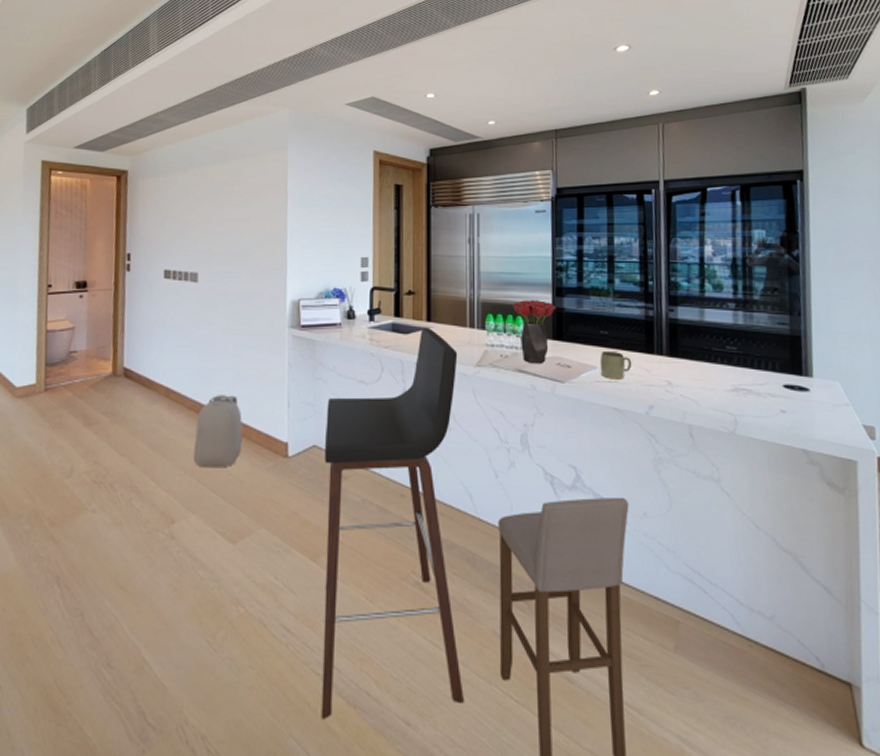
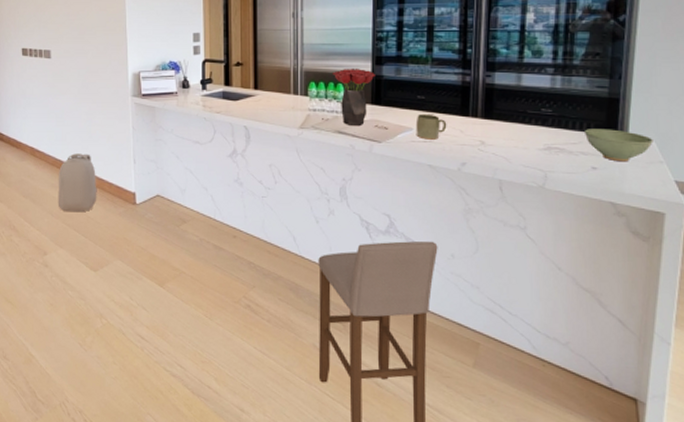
bar stool: present [321,327,464,719] -> none [167,94,288,404]
bowl: none [769,368,838,405] -> present [583,129,653,162]

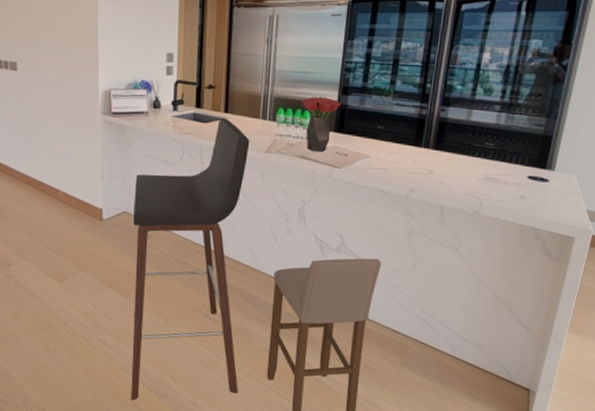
backpack: present [58,153,97,212] -> none [23,169,64,226]
bar stool: none [167,94,288,404] -> present [130,117,250,400]
mug: present [415,114,447,140] -> none [372,143,401,167]
bowl: present [583,129,653,162] -> none [518,162,575,193]

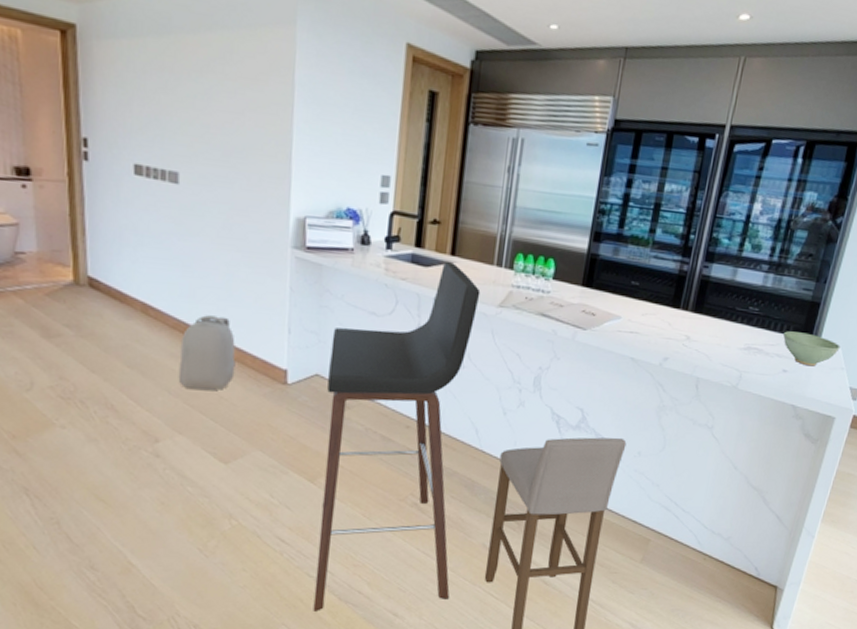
backpack: none [23,169,64,226] -> present [178,315,236,390]
bouquet: present [300,97,341,153] -> none [544,242,591,310]
bowl: none [518,162,575,193] -> present [782,331,840,367]

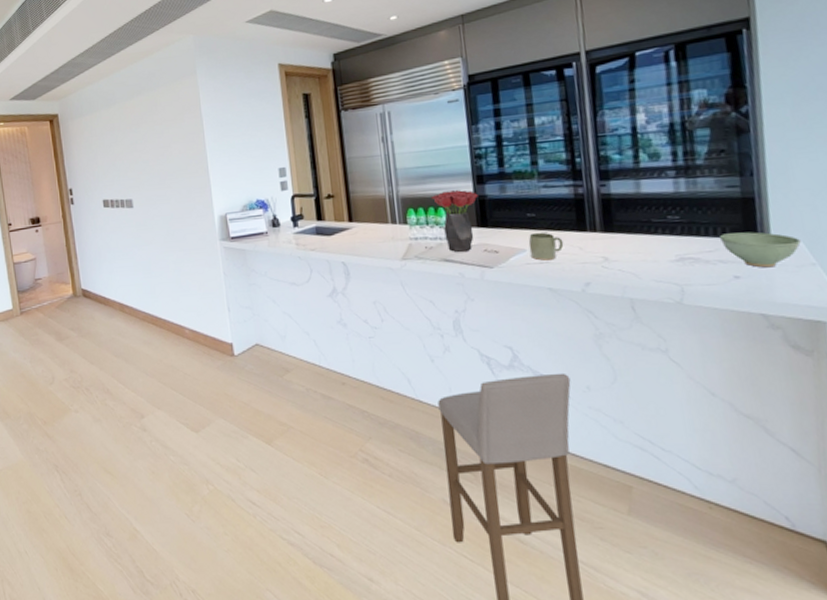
backpack: present [178,315,236,390] -> none [149,305,193,369]
bar stool: present [313,261,481,611] -> none [263,227,421,576]
bouquet: none [544,242,591,310] -> present [431,190,478,253]
mug: none [623,301,657,331] -> present [528,232,564,261]

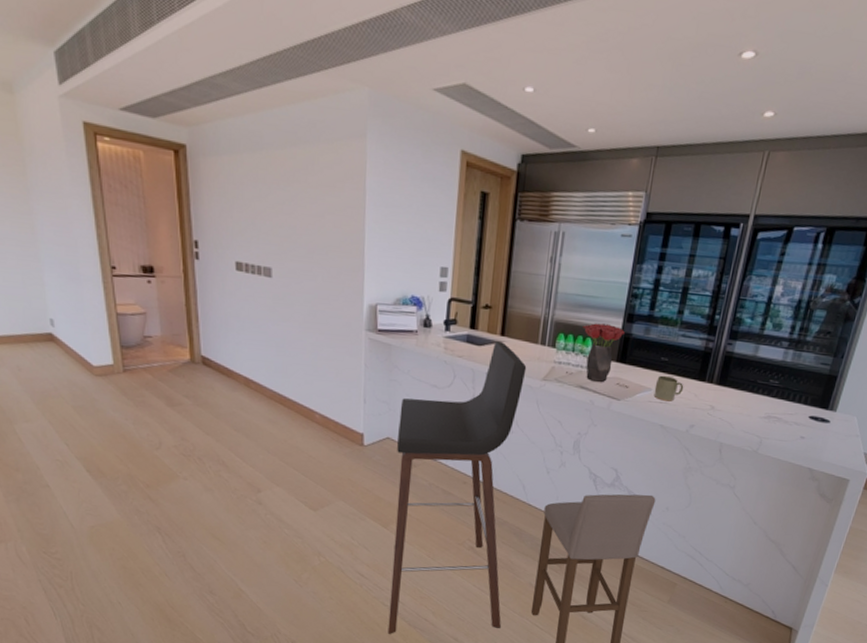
bar stool: none [263,227,421,576] -> present [387,340,527,634]
bowl: present [718,232,801,268] -> none [801,402,856,434]

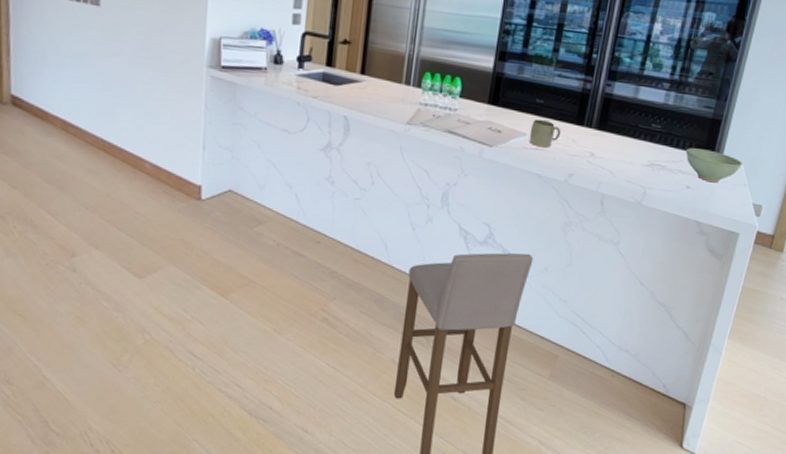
bar stool: present [387,340,527,634] -> none [223,79,390,427]
bouquet: present [582,323,625,383] -> none [451,61,497,128]
bowl: none [801,402,856,434] -> present [685,148,742,183]

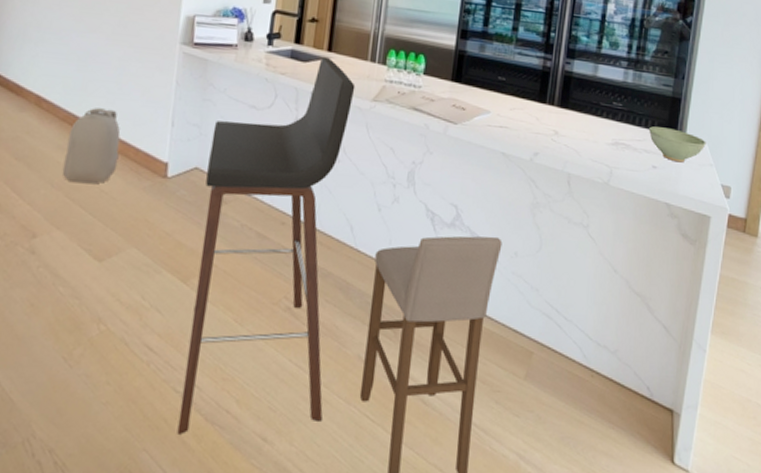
backpack: none [95,132,152,206] -> present [62,108,121,183]
bar stool: none [223,79,390,427] -> present [177,56,356,434]
mug: present [529,119,561,148] -> none [493,96,524,126]

